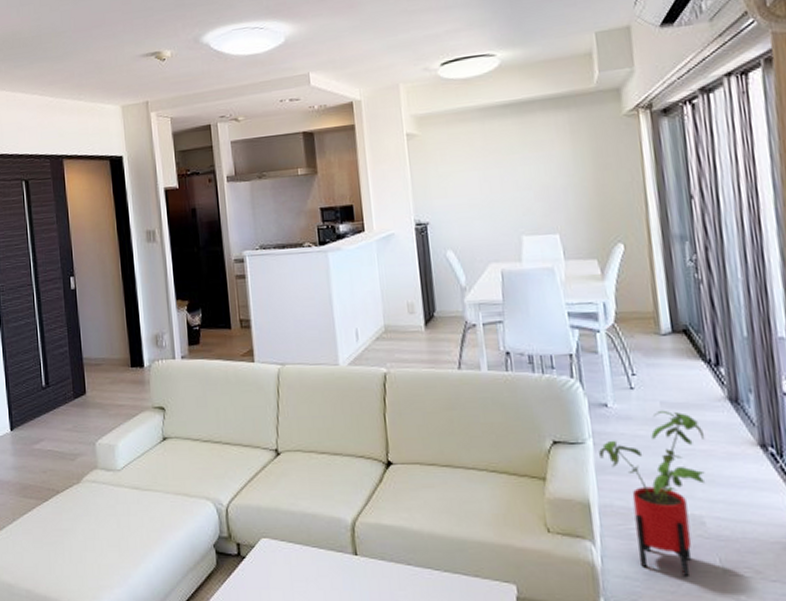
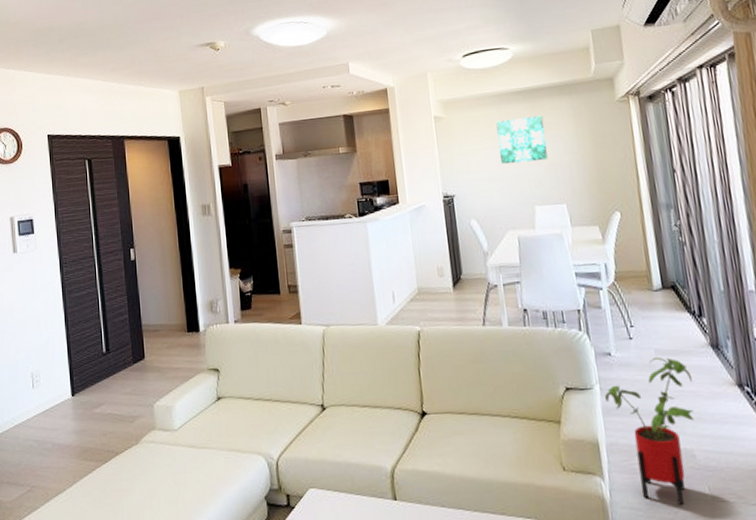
wall art: none [478,133,539,189] -> present [496,116,548,165]

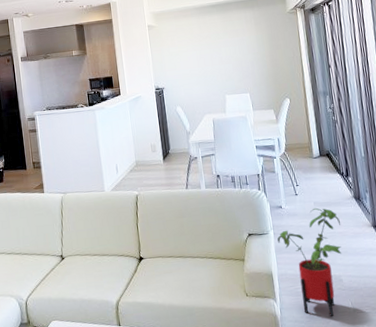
wall art: present [496,116,548,165] -> none [196,24,235,63]

